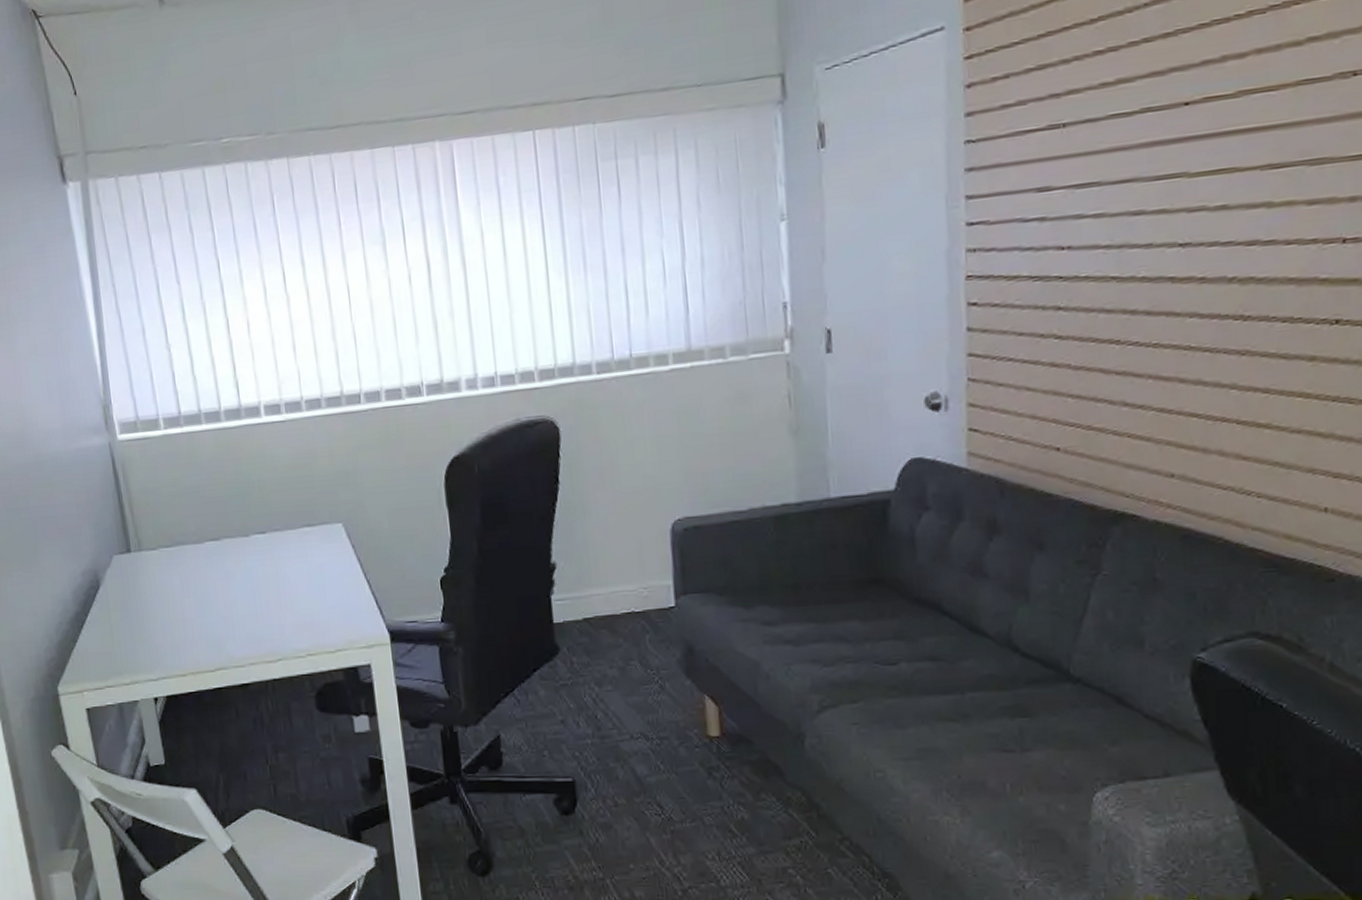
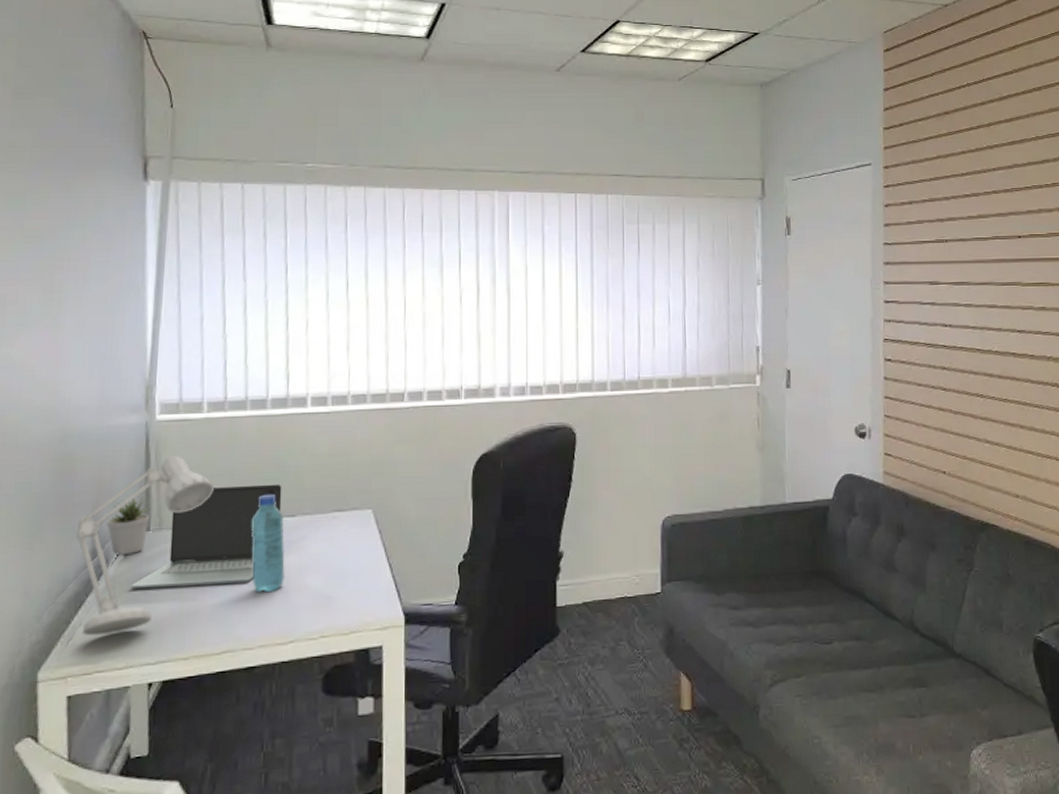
desk lamp: none [66,474,183,654] -> present [76,454,214,636]
potted plant: none [91,518,129,577] -> present [106,496,150,556]
laptop: none [123,500,251,610] -> present [131,484,282,590]
water bottle: none [223,512,266,611] -> present [251,495,286,592]

